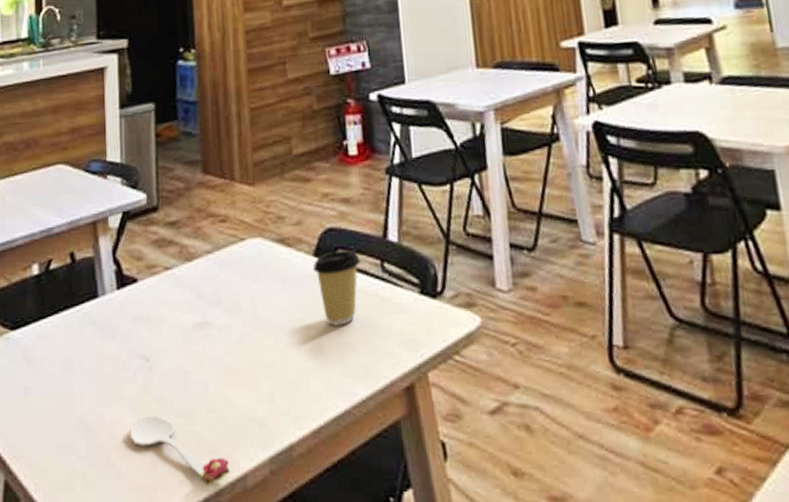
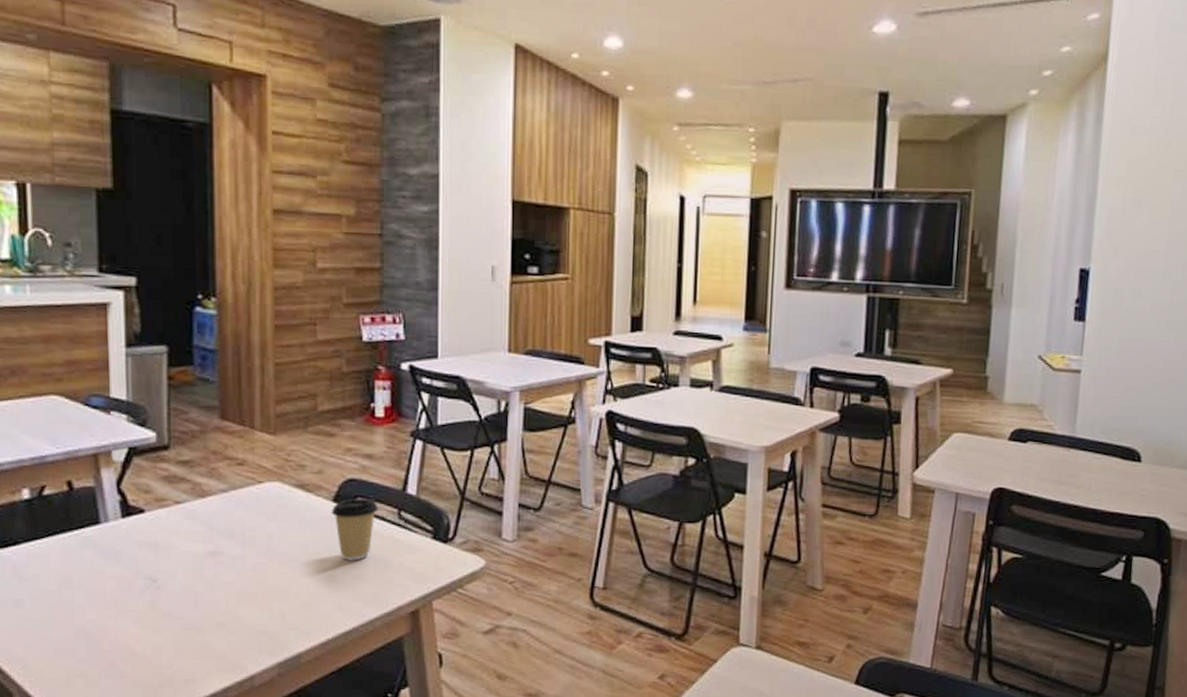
spoon: present [129,415,231,487] -> none [134,627,239,685]

